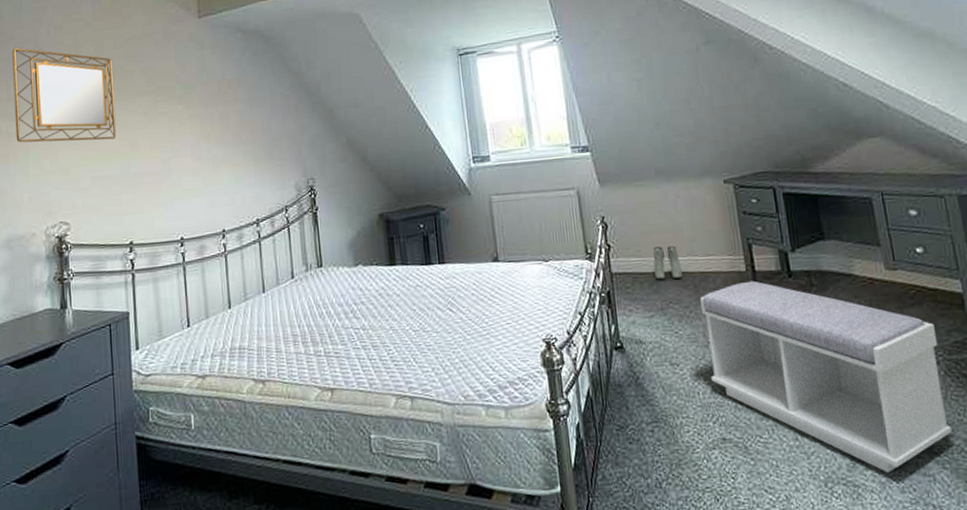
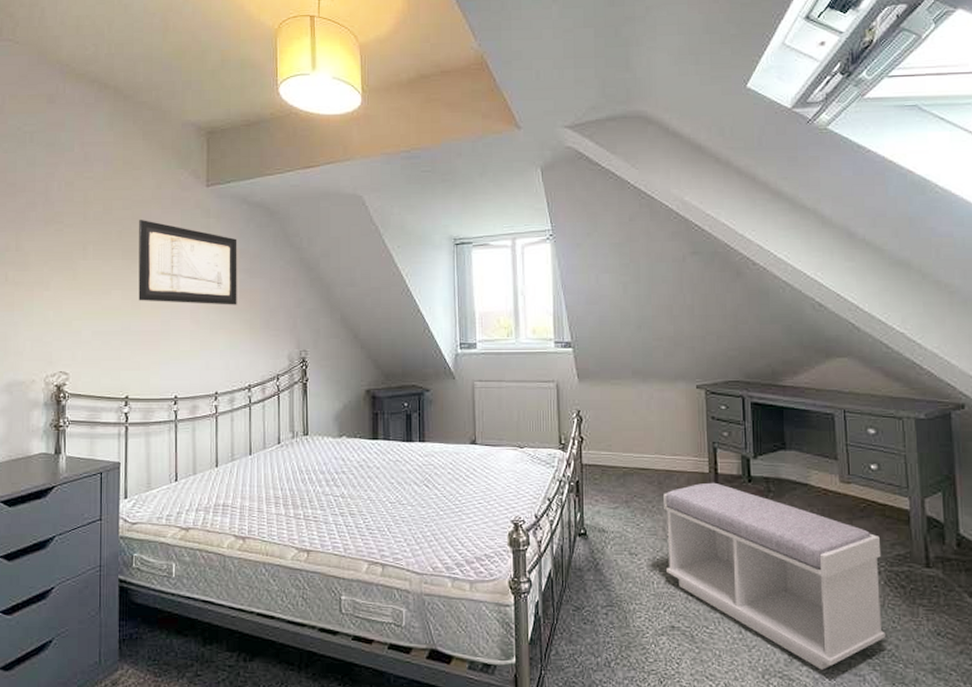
home mirror: present [12,47,116,143] -> none [22,200,120,297]
wall art: none [132,57,239,142] -> present [138,220,237,305]
boots: present [653,246,684,280] -> none [621,443,650,474]

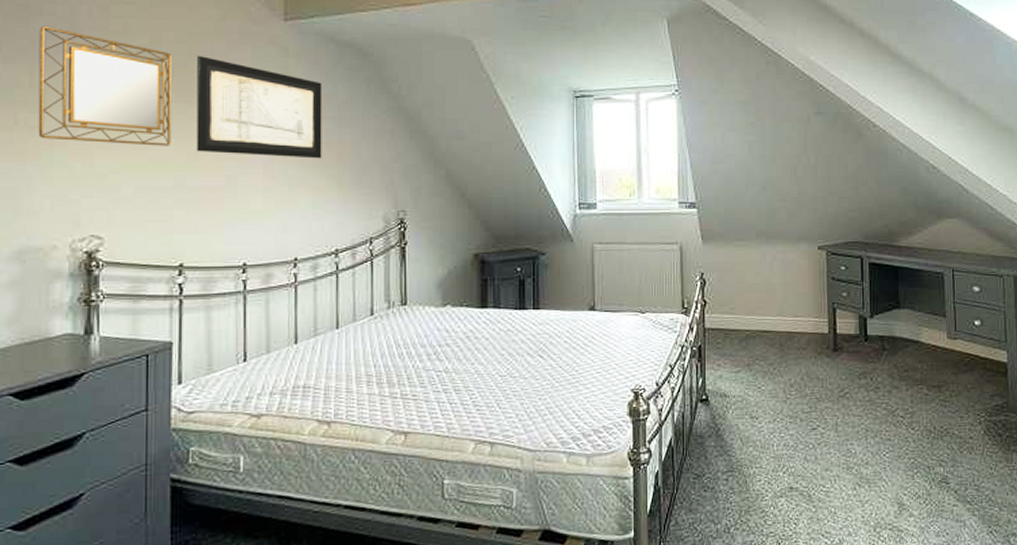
home mirror: none [22,200,120,297] -> present [38,25,172,146]
bench: present [664,482,886,670] -> none [785,342,984,519]

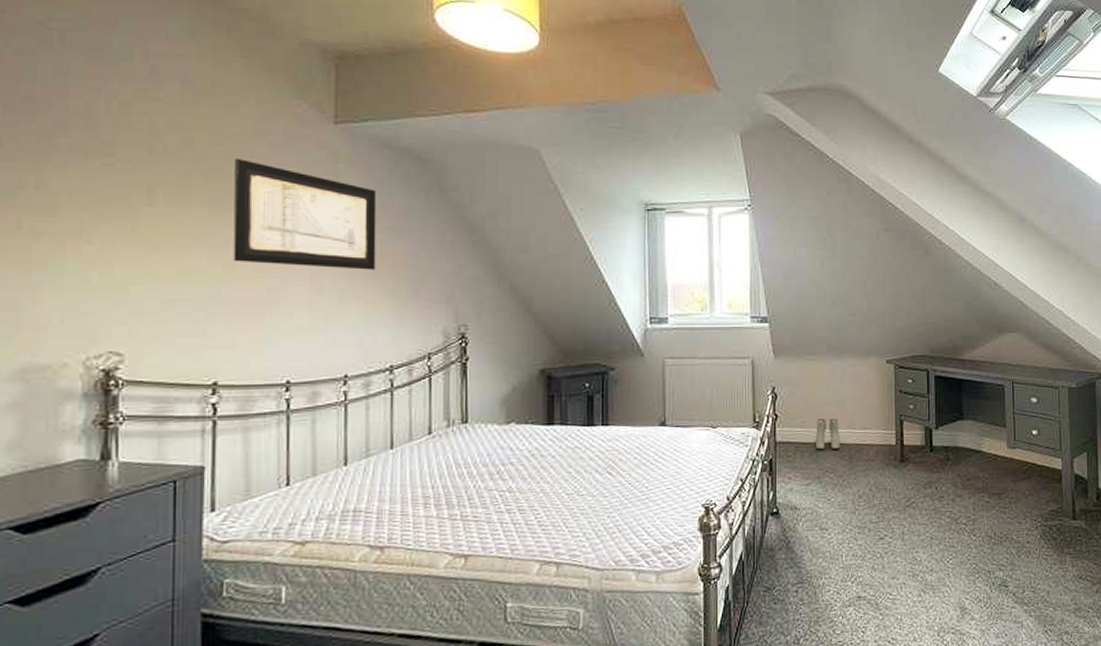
home mirror: present [38,25,172,146] -> none [45,121,205,255]
boots: none [744,305,772,337] -> present [814,418,841,450]

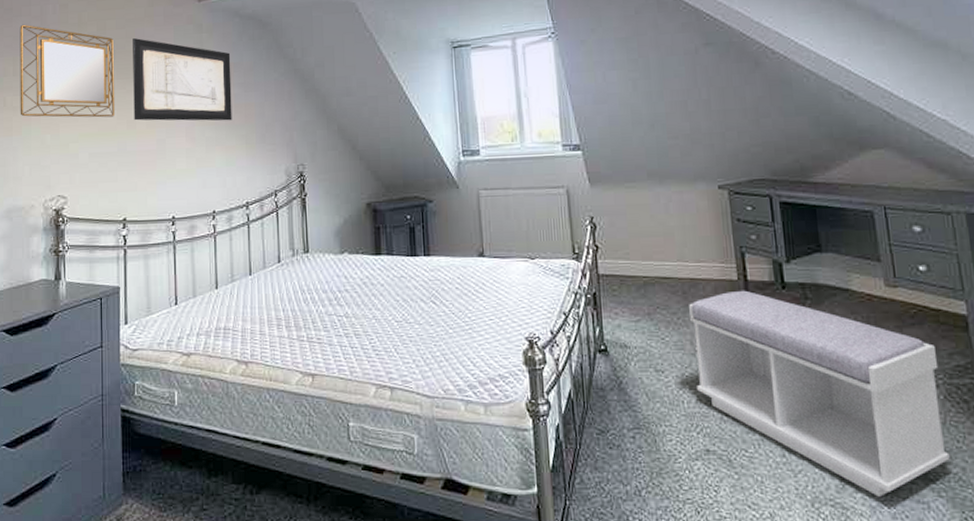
home mirror: none [45,121,205,255] -> present [20,24,114,118]
boots: present [814,418,841,450] -> none [641,250,672,284]
bench: none [854,453,1040,622] -> present [689,290,950,497]

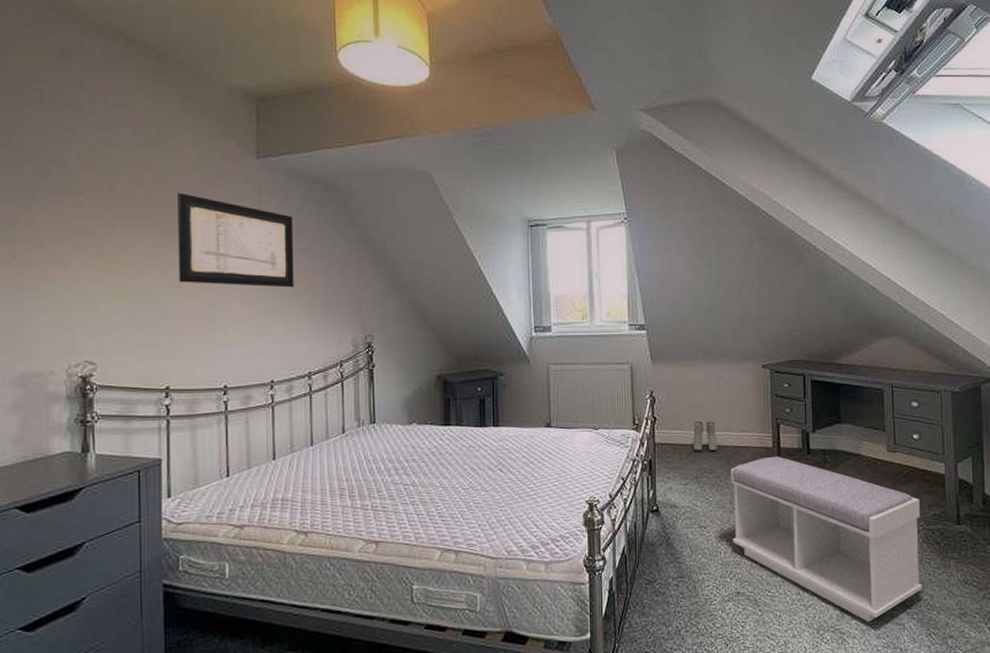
home mirror: present [20,24,114,118] -> none [33,167,155,278]
boots: none [641,250,672,284] -> present [692,421,718,451]

